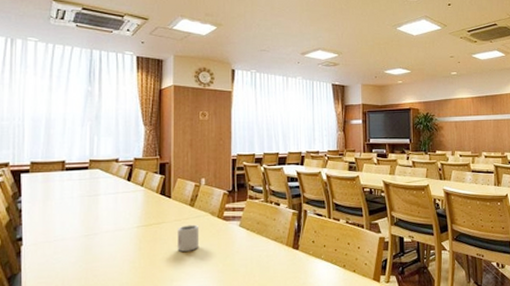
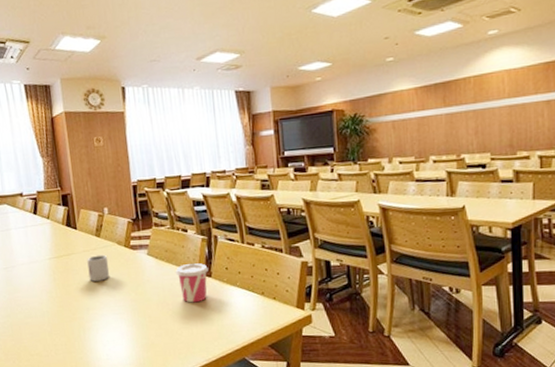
cup: none [265,235,296,275] -> present [176,262,208,303]

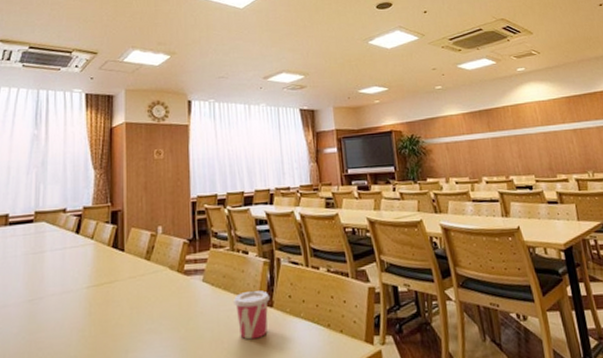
cup: present [87,254,110,282] -> none [132,281,158,316]

